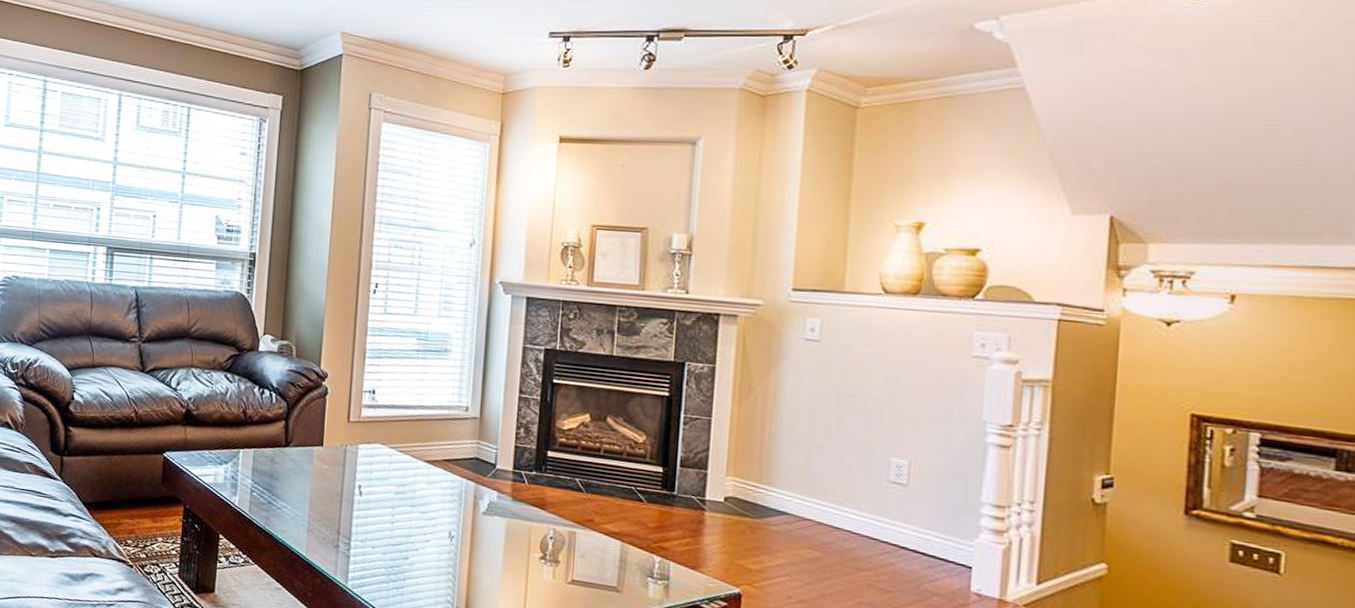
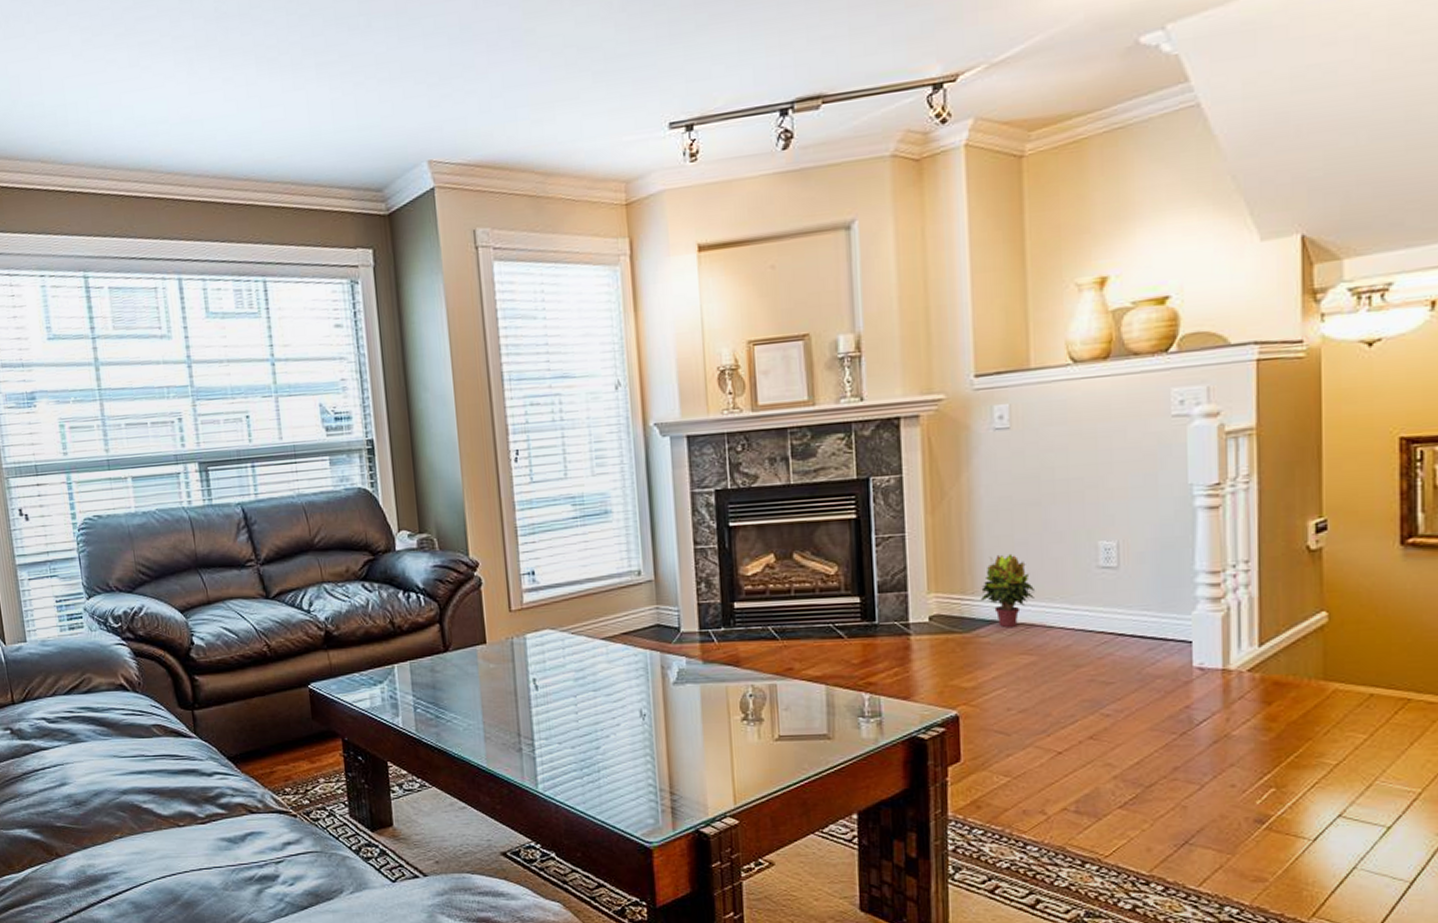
potted plant: none [774,452,827,522] -> present [980,553,1036,628]

